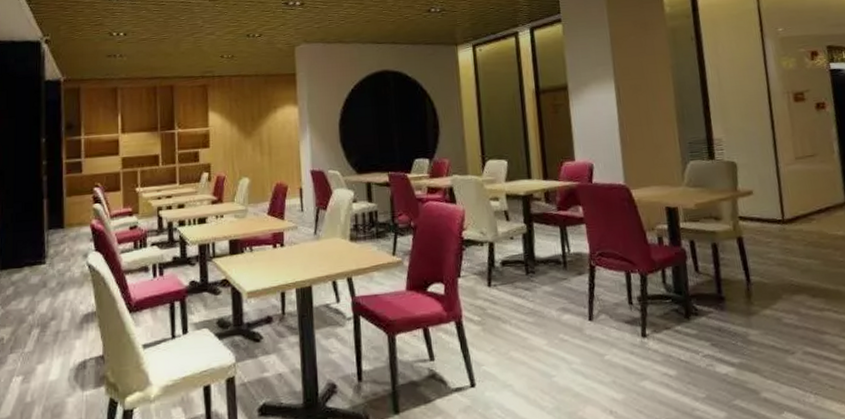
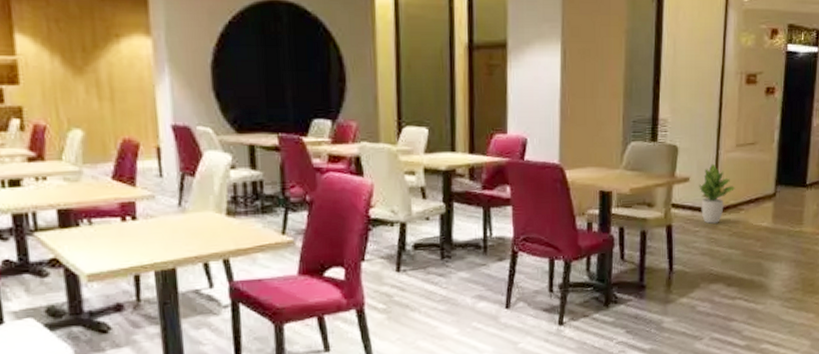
potted plant: none [763,176,803,235] -> present [699,163,736,224]

